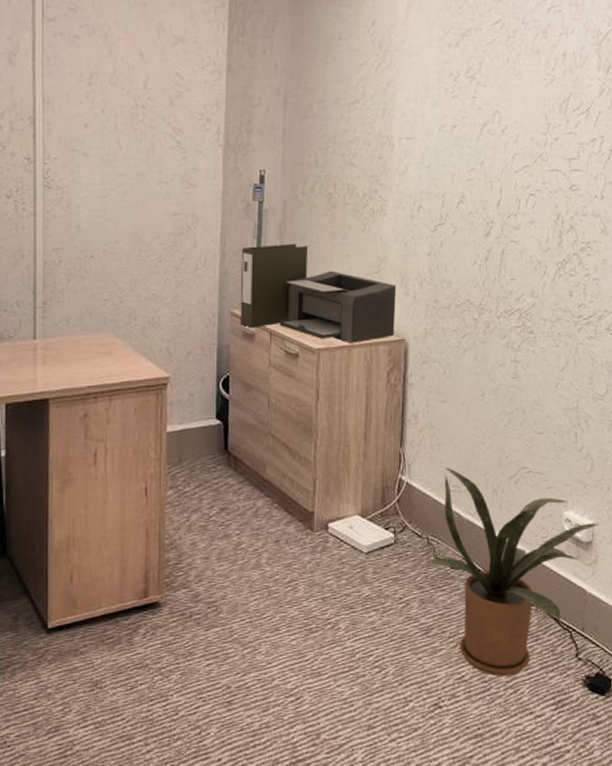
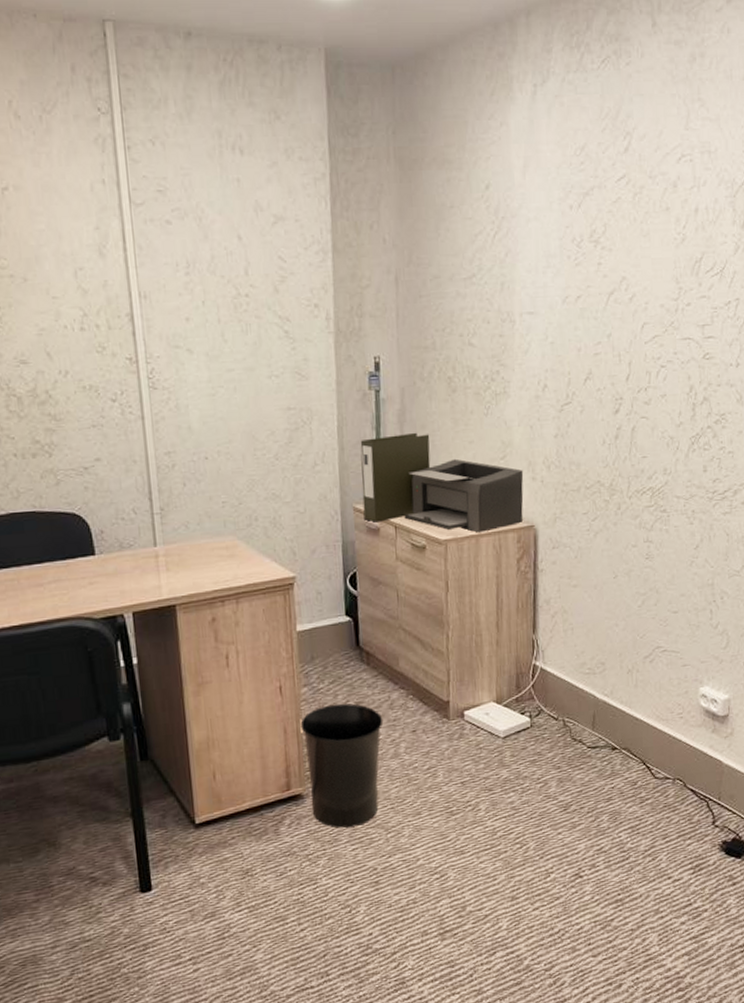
waste bin: none [163,508,247,641] -> present [300,703,384,828]
house plant: present [428,467,598,677] -> none [565,650,734,846]

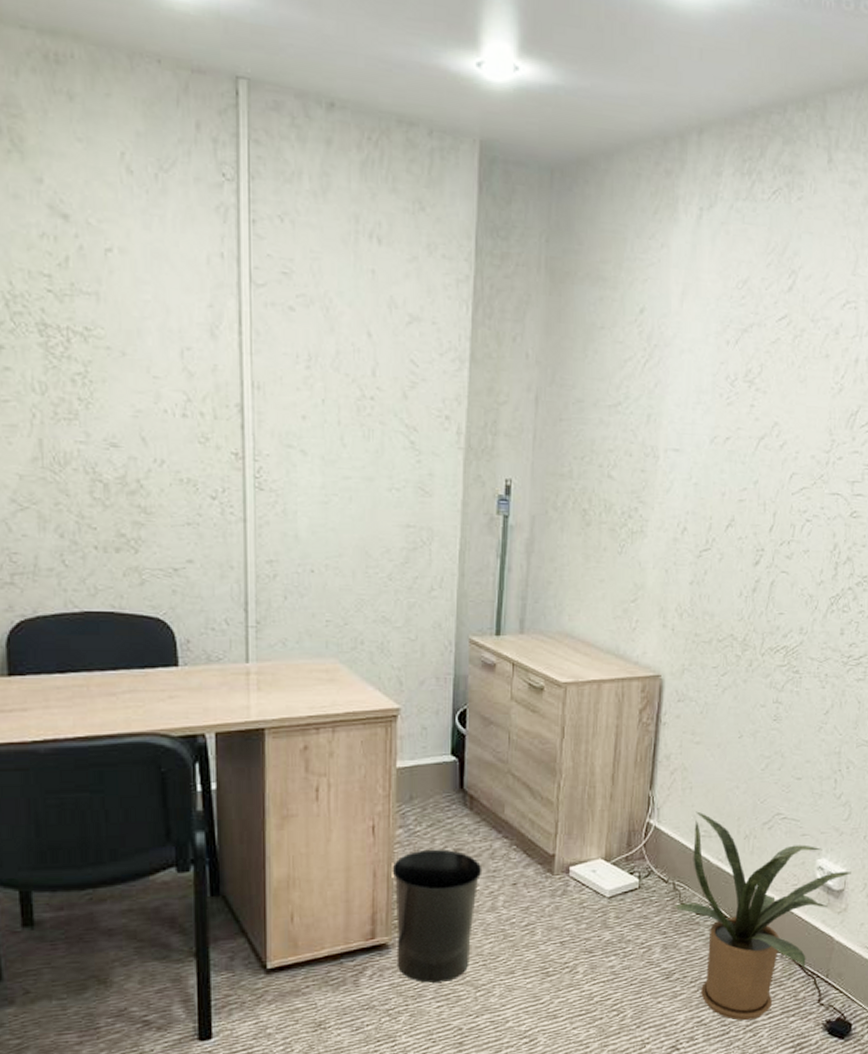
binder: present [360,432,431,523] -> none [480,564,558,657]
printer: present [404,458,524,533] -> none [523,597,654,678]
house plant: none [565,650,734,846] -> present [673,811,851,1020]

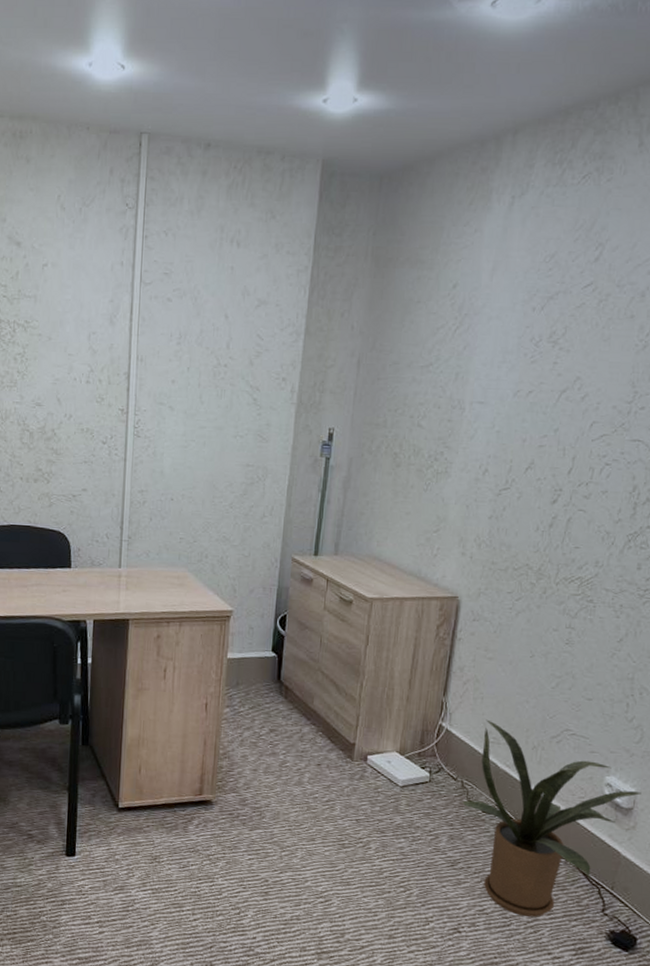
waste bin: present [392,849,483,983] -> none [218,727,293,839]

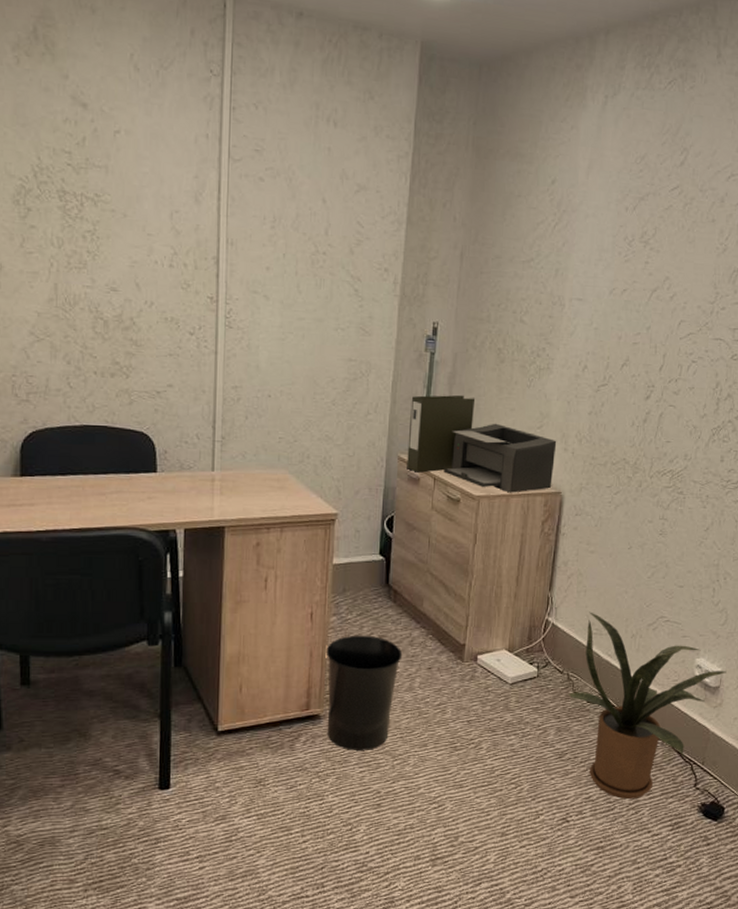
waste bin: none [218,727,293,839] -> present [326,635,403,750]
binder: none [300,498,370,574] -> present [407,394,476,473]
printer: none [336,526,454,596] -> present [443,423,557,493]

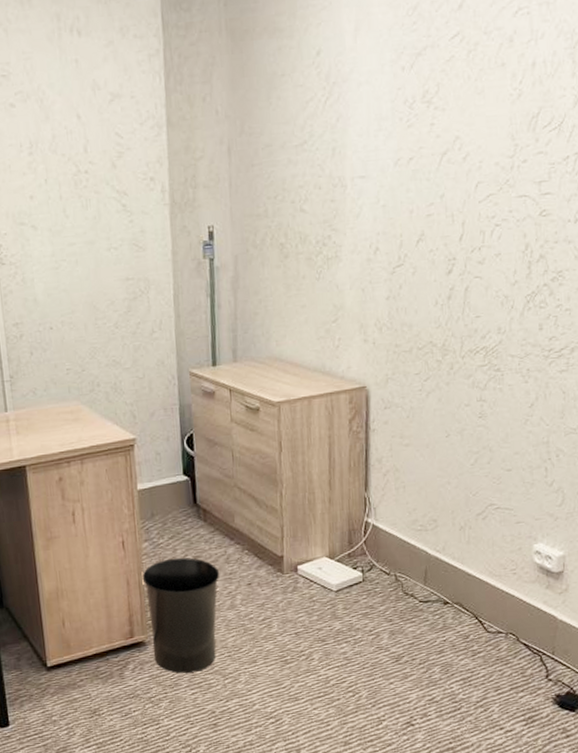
binder: present [407,394,476,473] -> none [195,298,264,386]
printer: present [443,423,557,493] -> none [238,323,355,395]
house plant: present [567,612,727,799] -> none [397,508,569,697]

